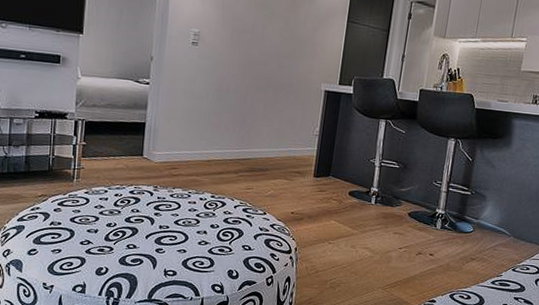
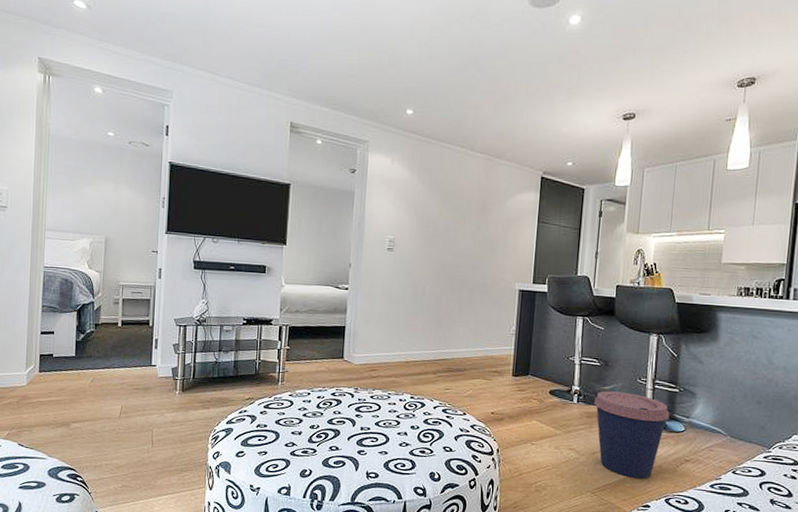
coffee cup: none [391,192,461,276] -> present [594,391,670,479]

